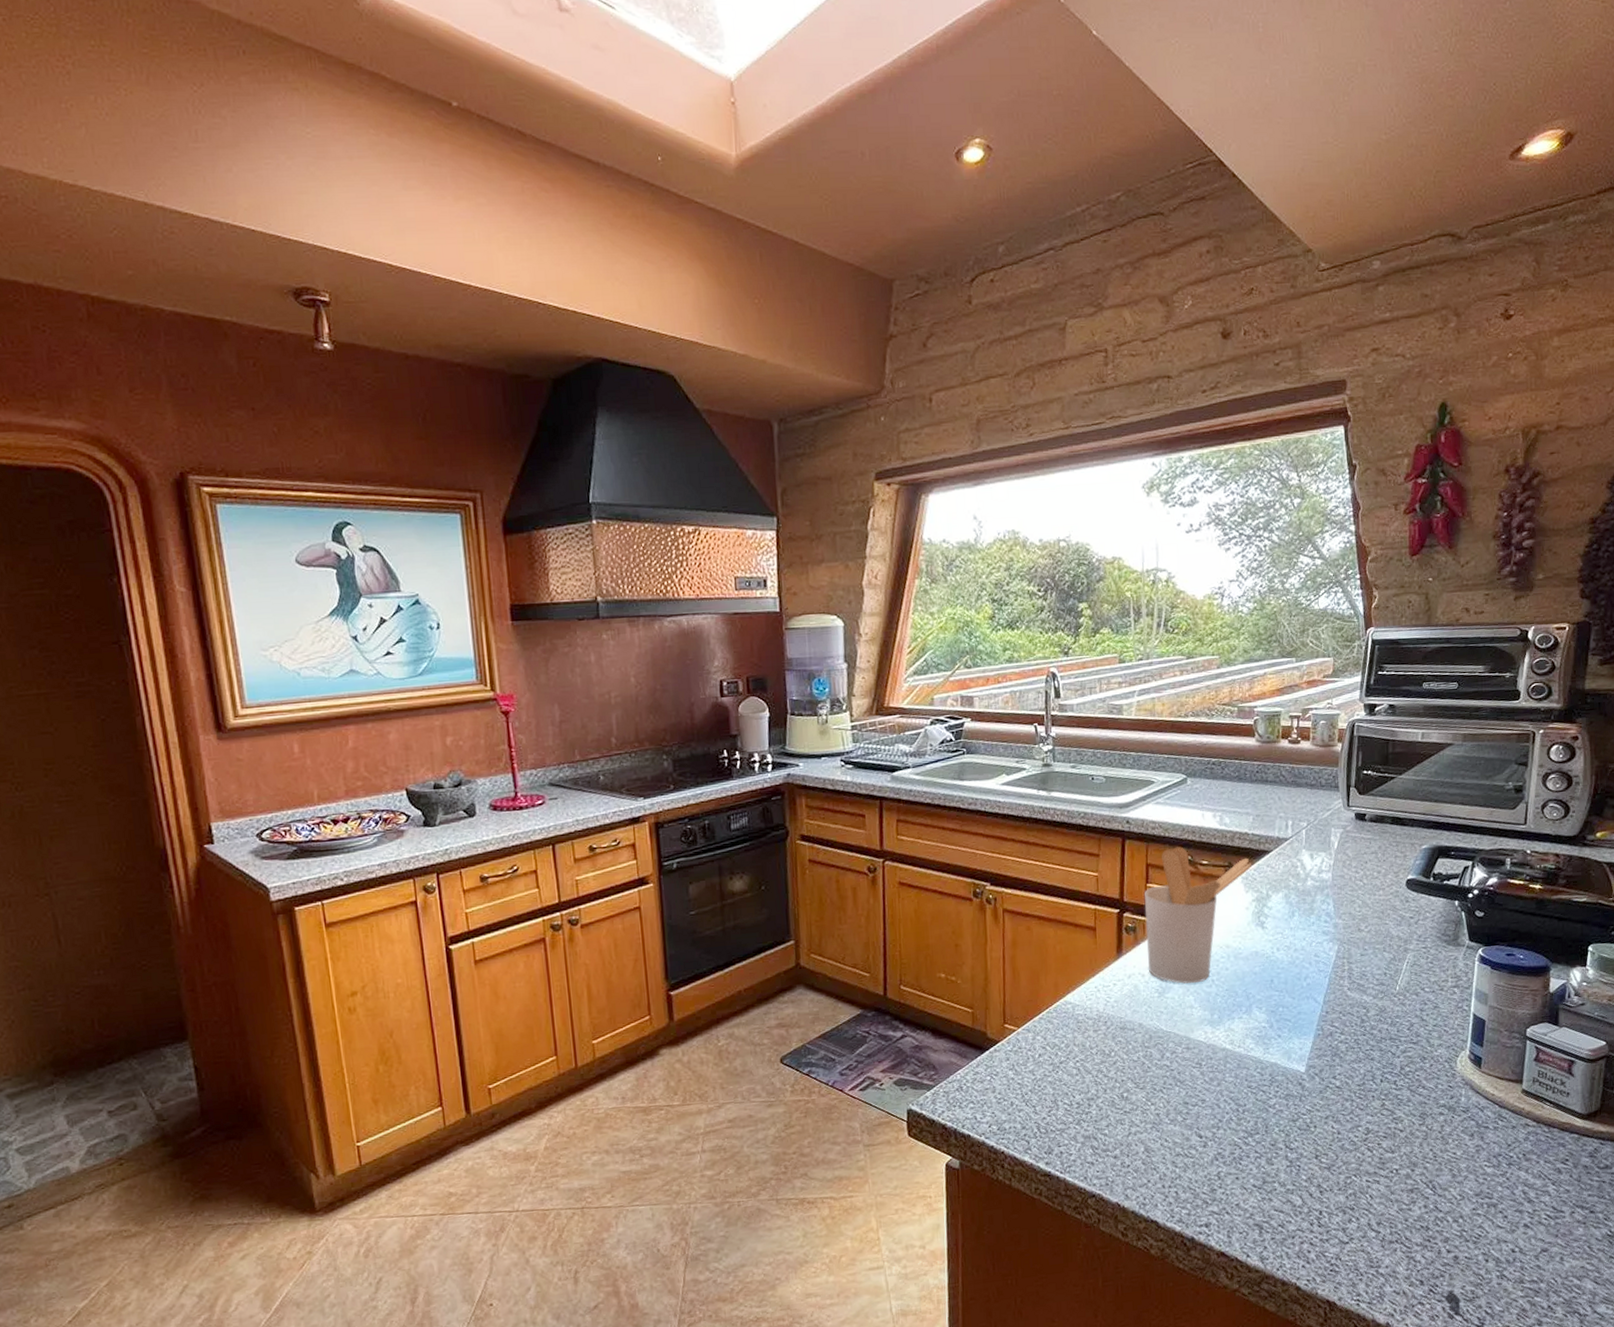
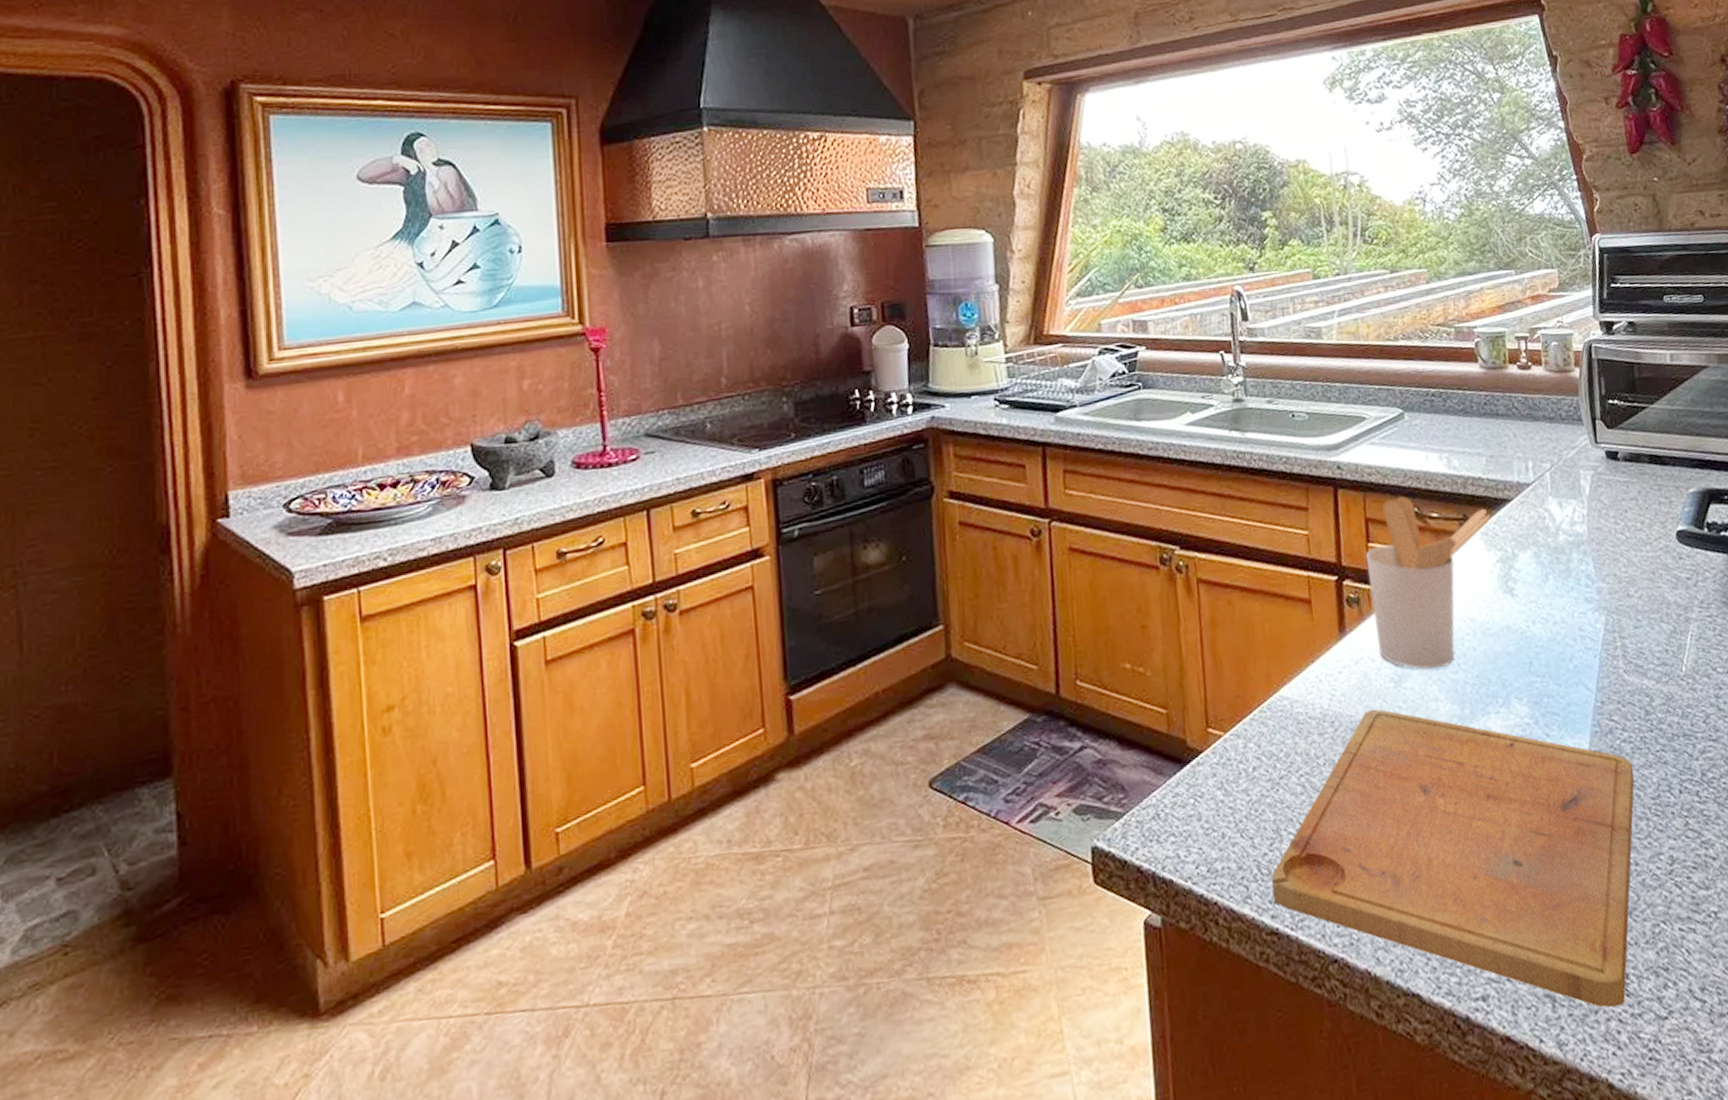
cutting board: none [1047,1012,1346,1235] -> present [1271,708,1635,1008]

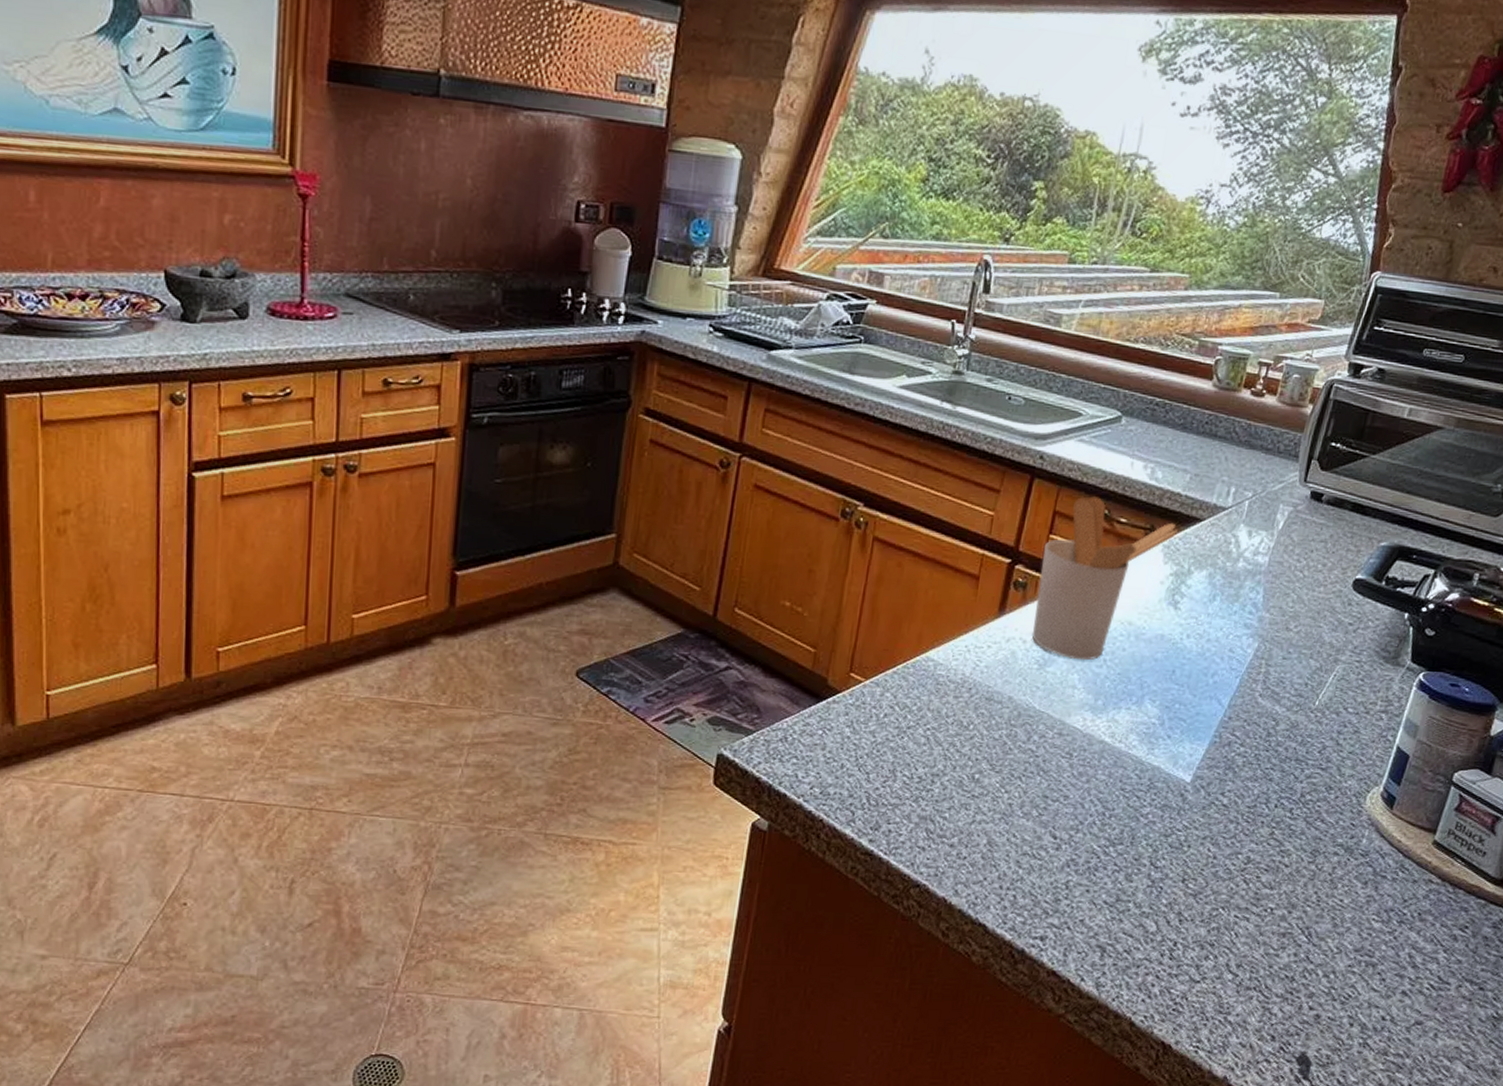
cutting board: present [1271,708,1635,1008] -> none [875,684,1240,966]

